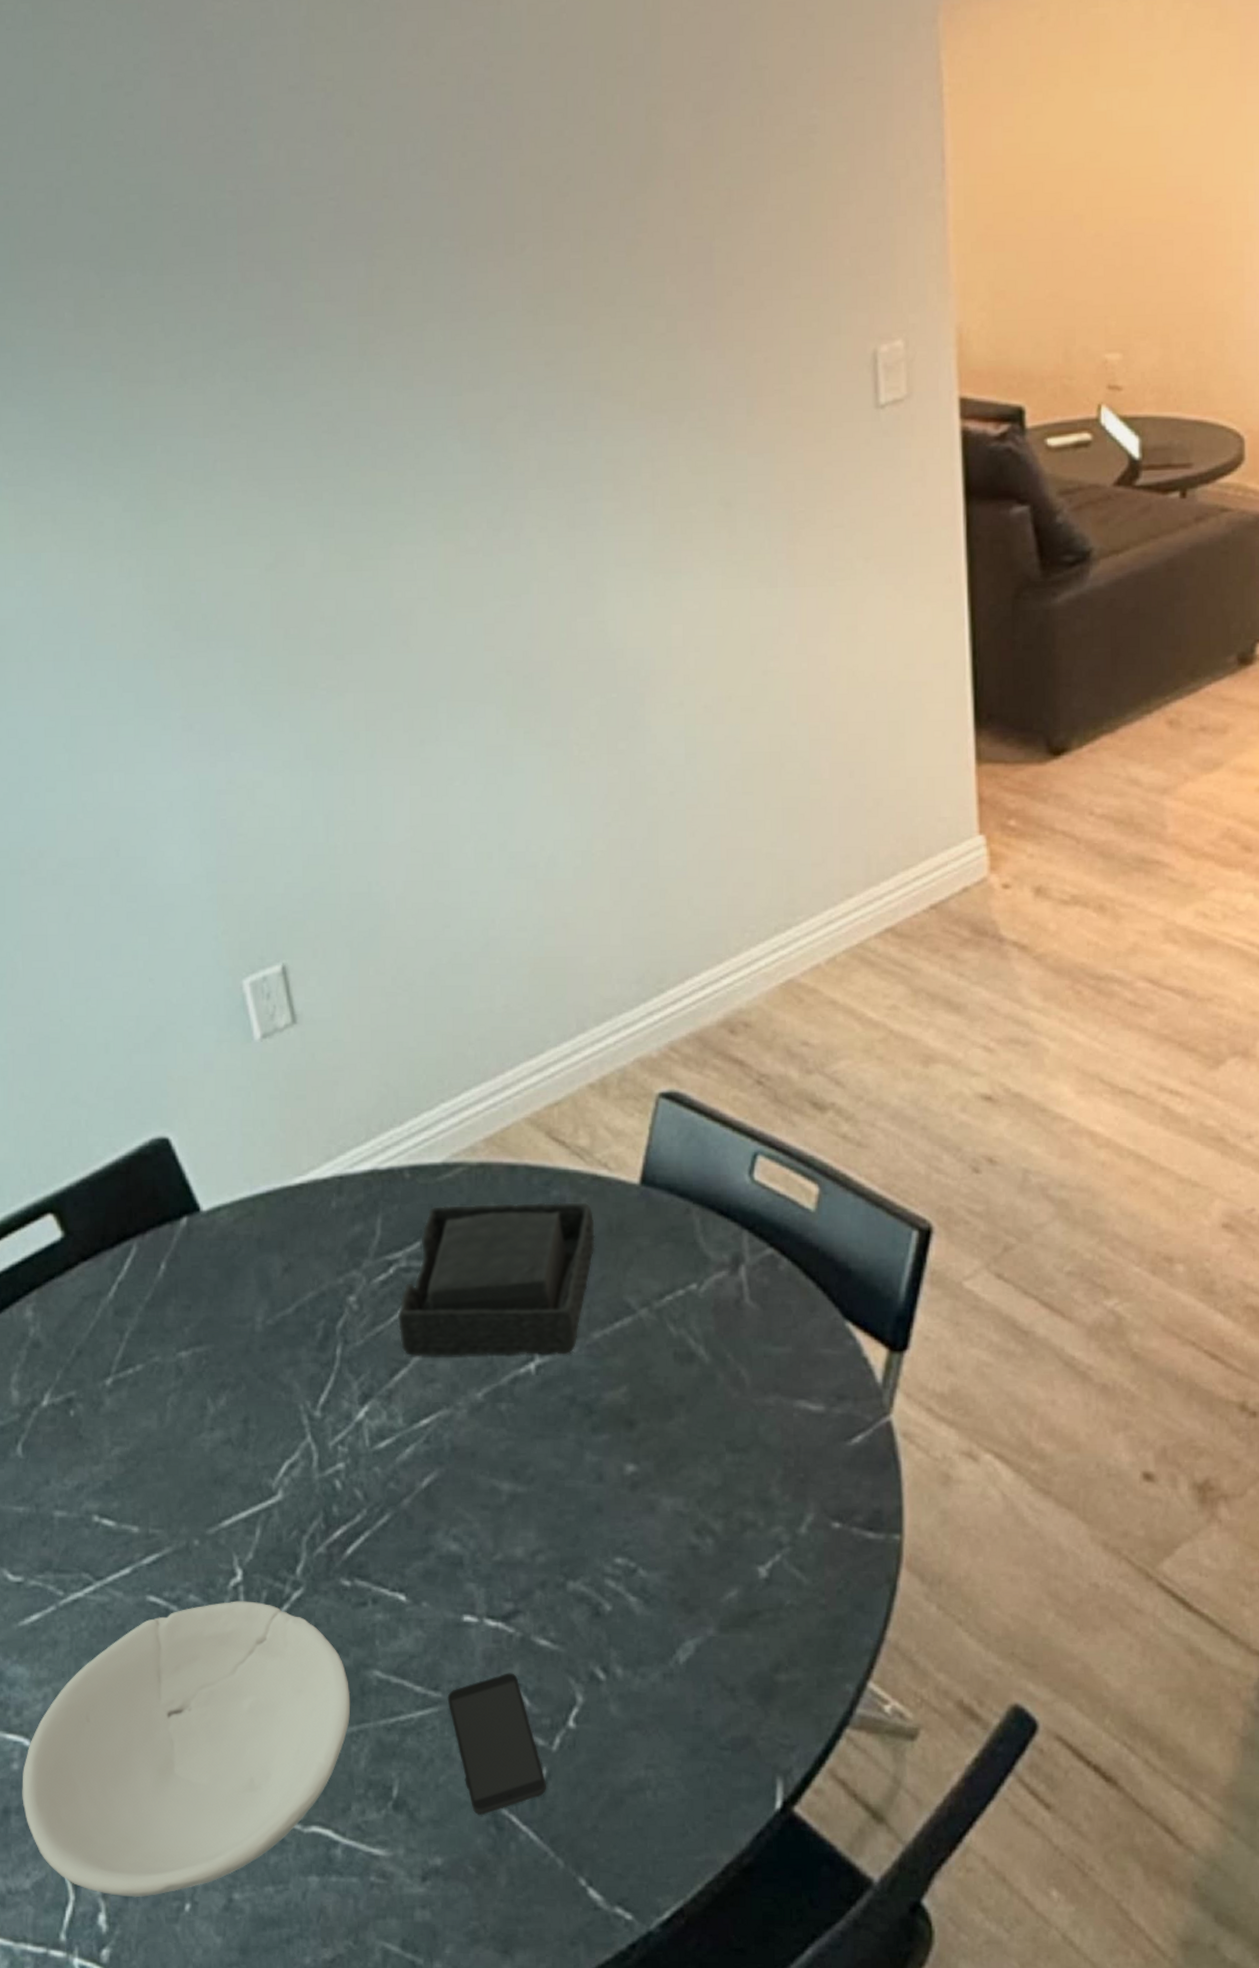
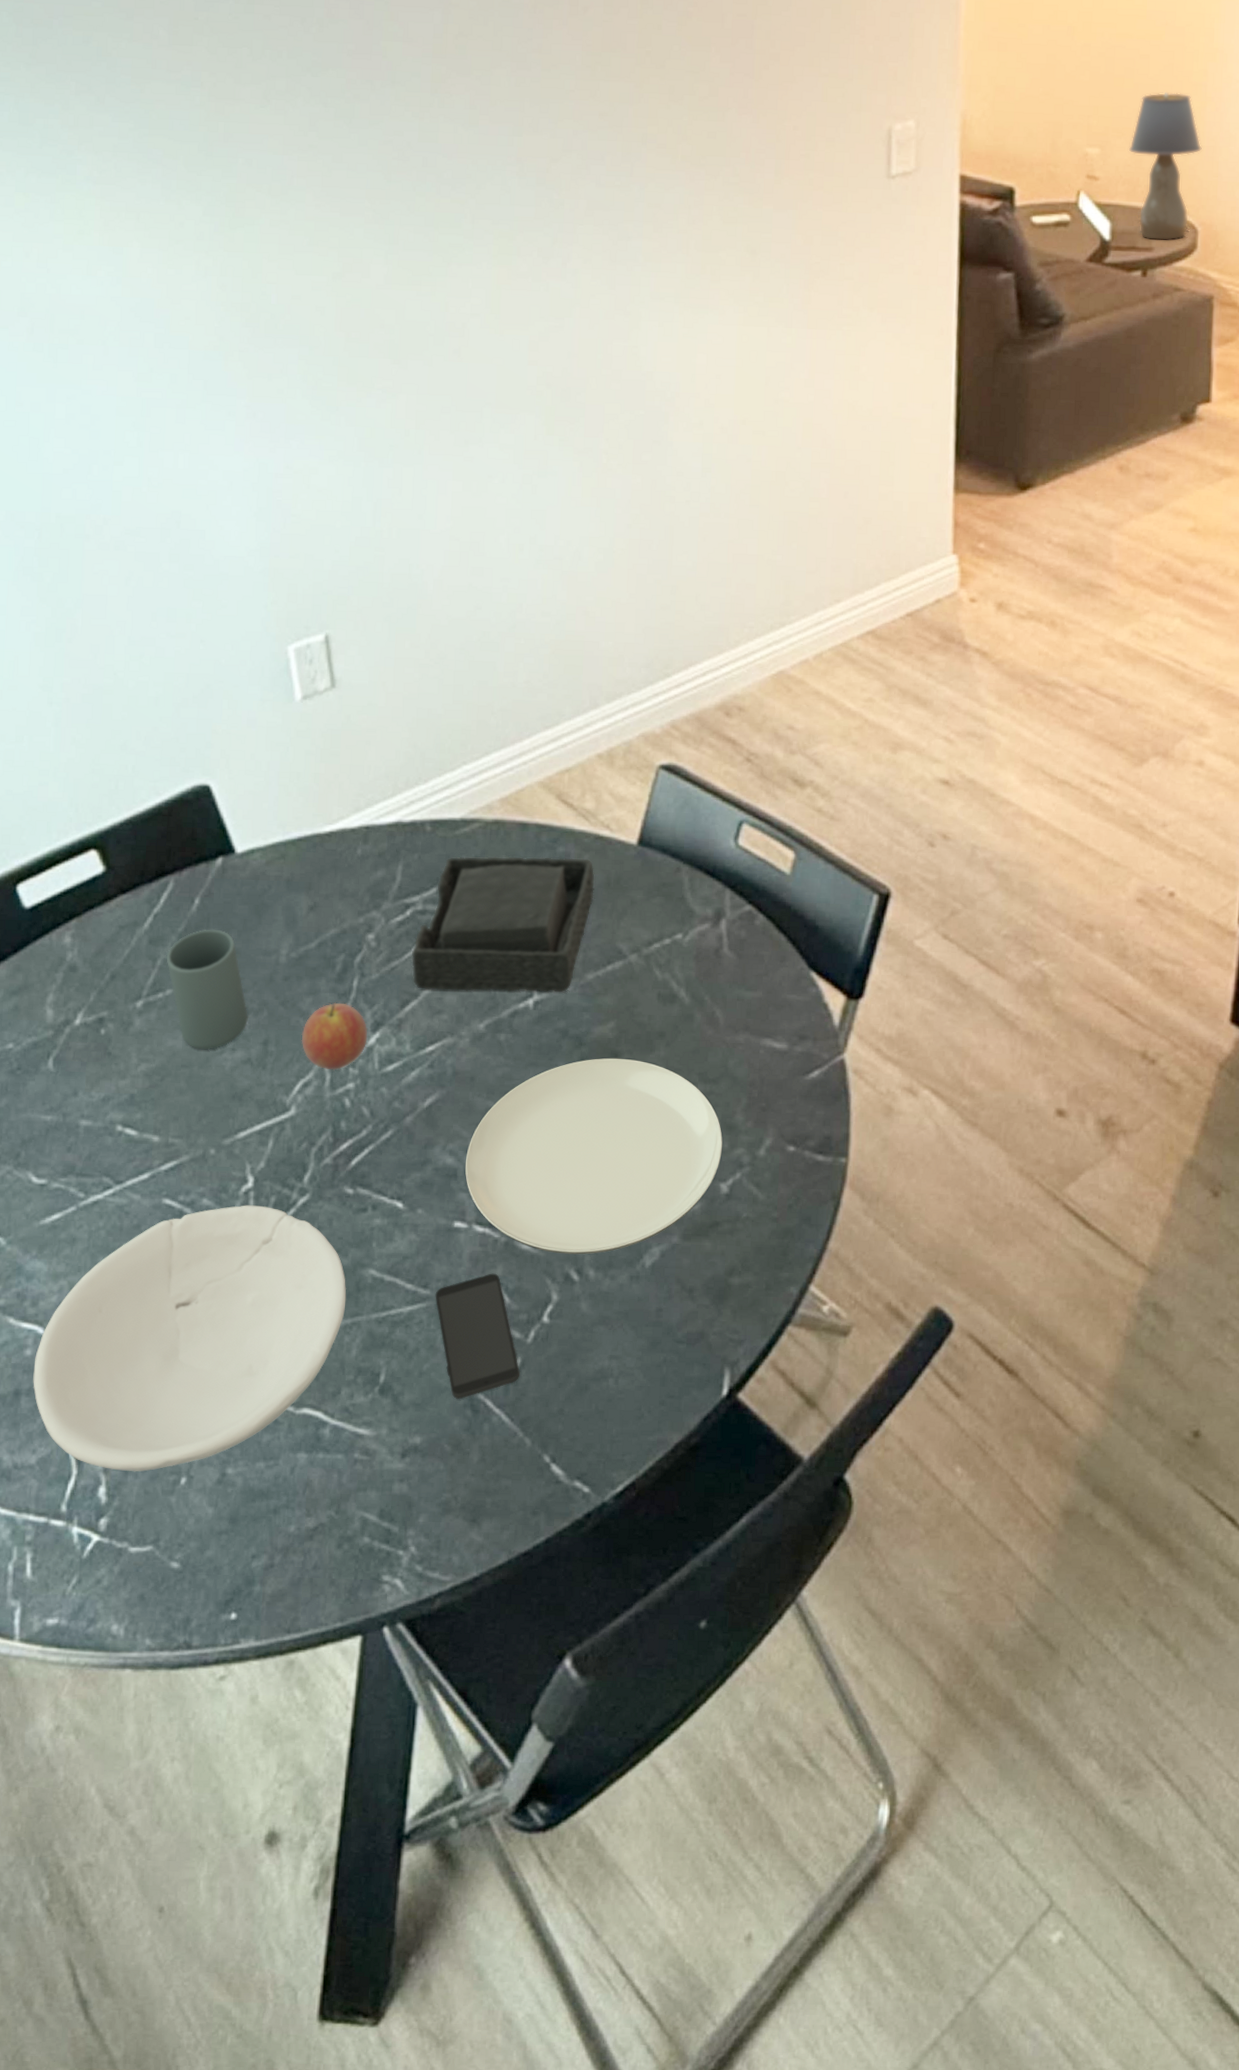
cup: none [134,1296,226,1430] -> present [166,929,249,1050]
fruit: none [284,1373,356,1449] -> present [301,1002,368,1071]
plate: none [472,1427,758,1650] -> present [465,1058,723,1255]
table lamp: none [1155,280,1243,455] -> present [1128,91,1202,241]

